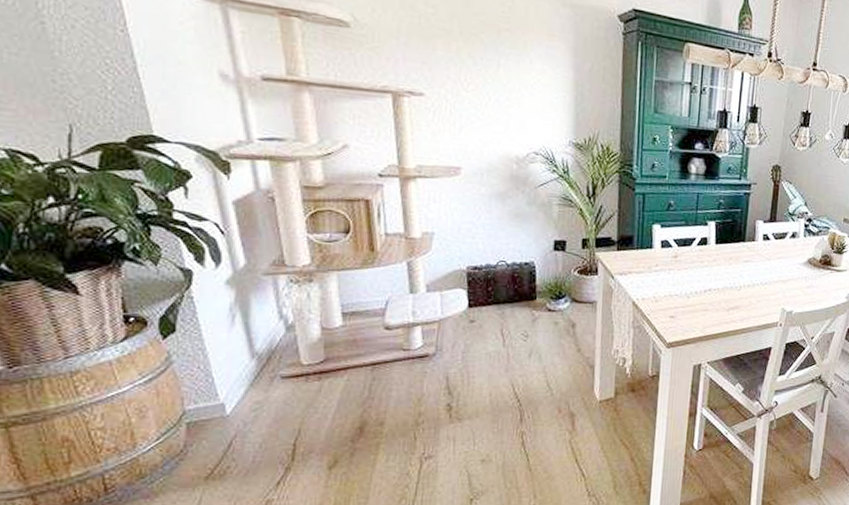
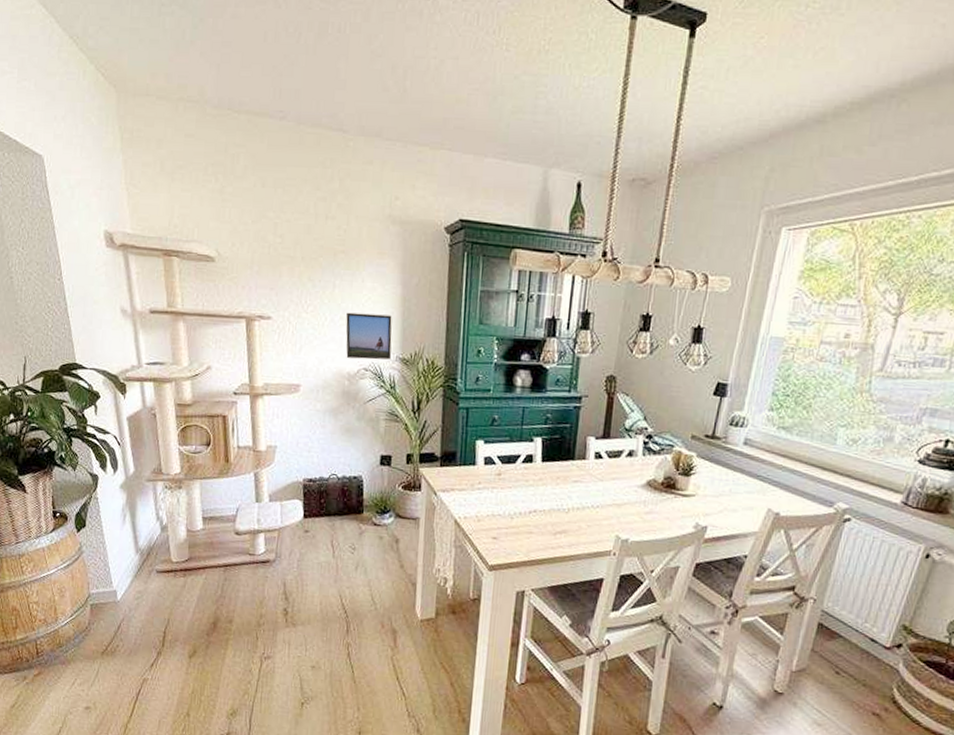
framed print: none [513,93,564,144] -> present [346,312,392,360]

